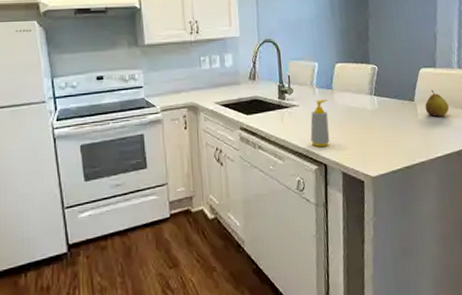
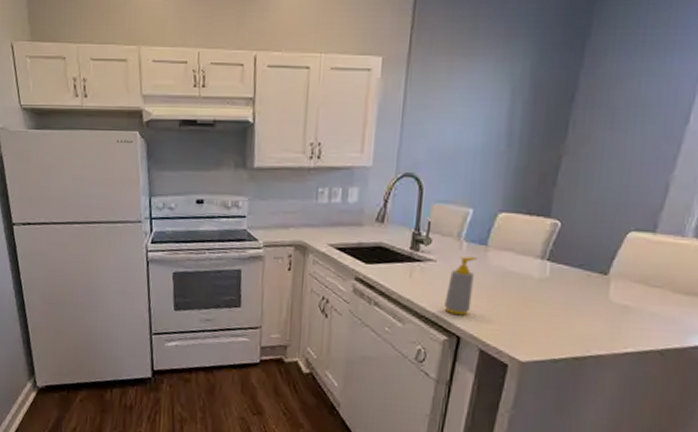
fruit: present [425,90,450,117] -> none [623,263,664,302]

